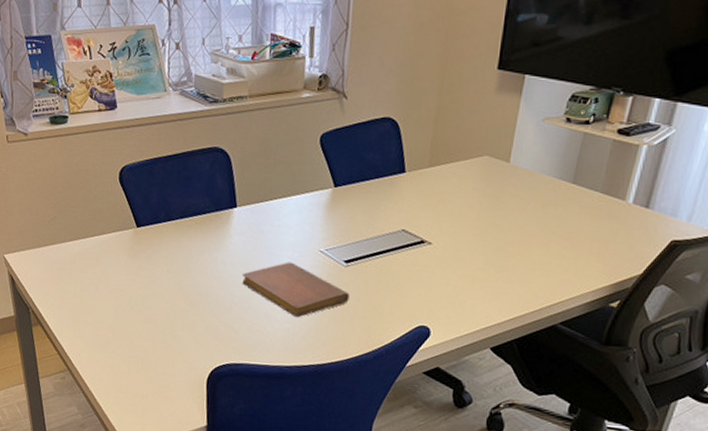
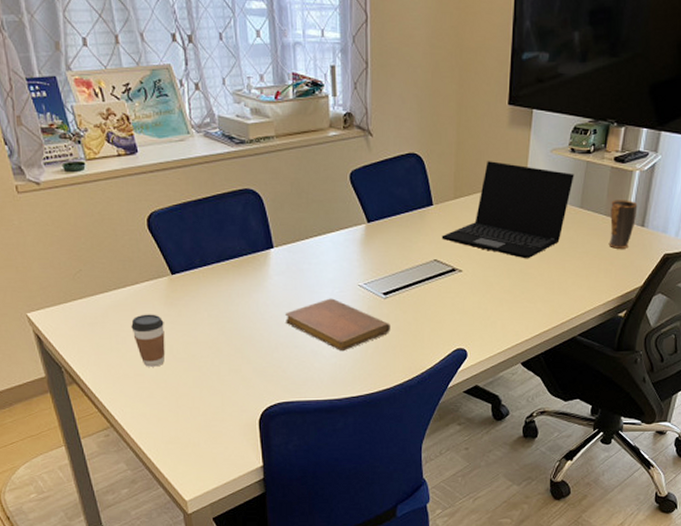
coffee cup: none [95,263,126,316] -> present [131,314,166,367]
laptop: none [412,128,568,236] -> present [441,161,574,259]
mug: none [603,176,643,231] -> present [608,200,638,249]

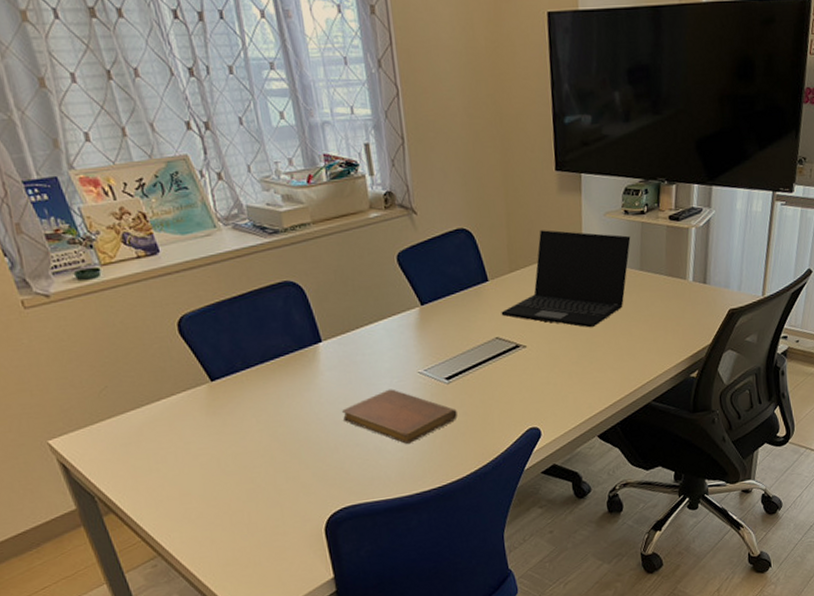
coffee cup: present [131,314,166,367] -> none [170,426,213,485]
mug: present [608,200,638,249] -> none [670,258,698,309]

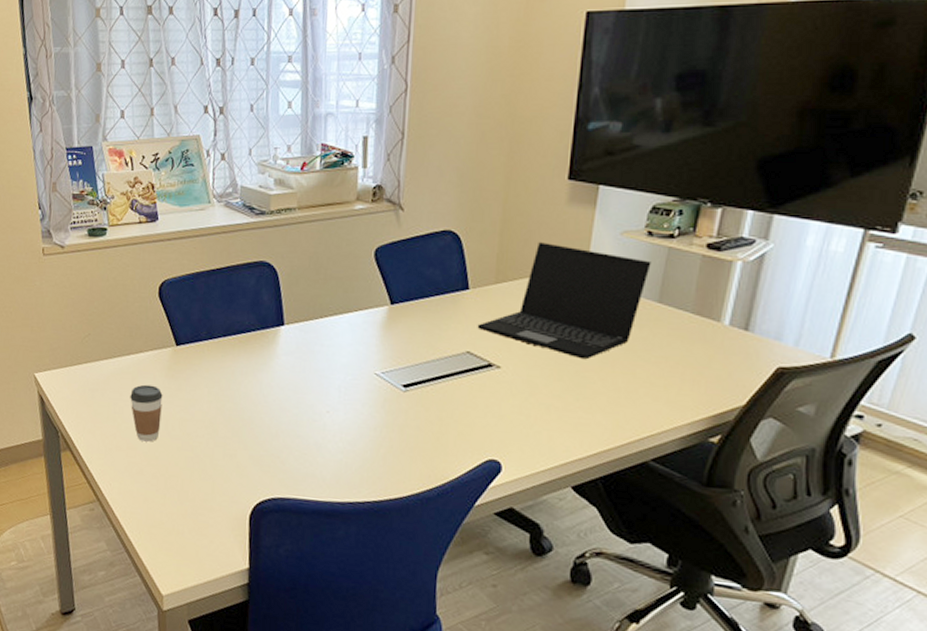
coffee cup: none [170,426,213,485] -> present [130,384,163,442]
notebook: present [341,389,458,445] -> none [289,385,409,448]

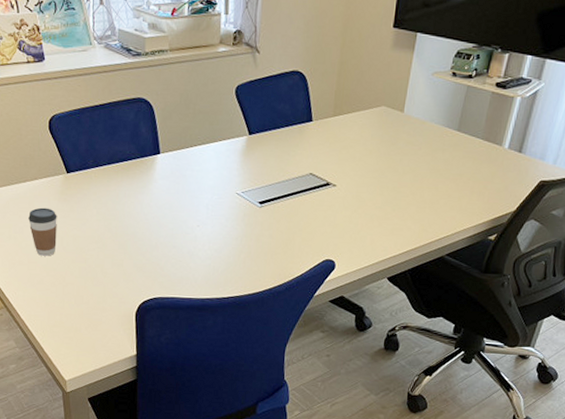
laptop: present [477,242,651,360] -> none [318,81,454,178]

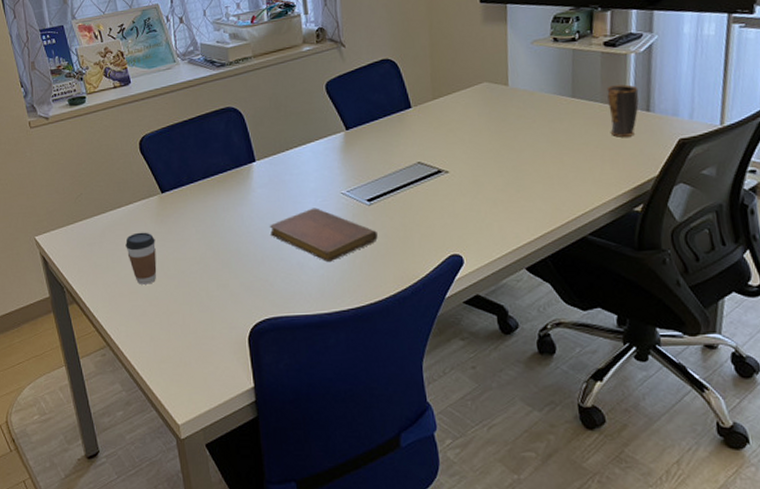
notebook: none [166,204,264,255] -> present [269,207,378,263]
mug: none [483,125,516,173] -> present [606,84,639,137]

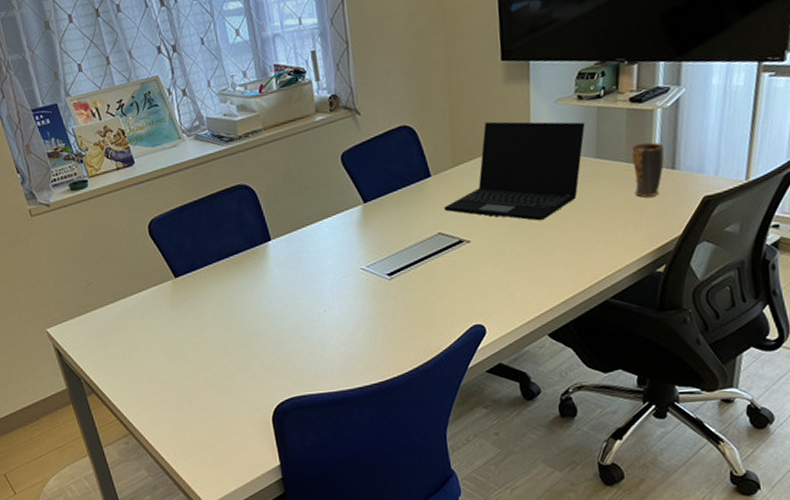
coffee cup: present [125,232,157,285] -> none [141,318,176,372]
notebook: present [269,207,378,263] -> none [288,284,399,340]
laptop: none [423,59,561,155] -> present [444,121,585,221]

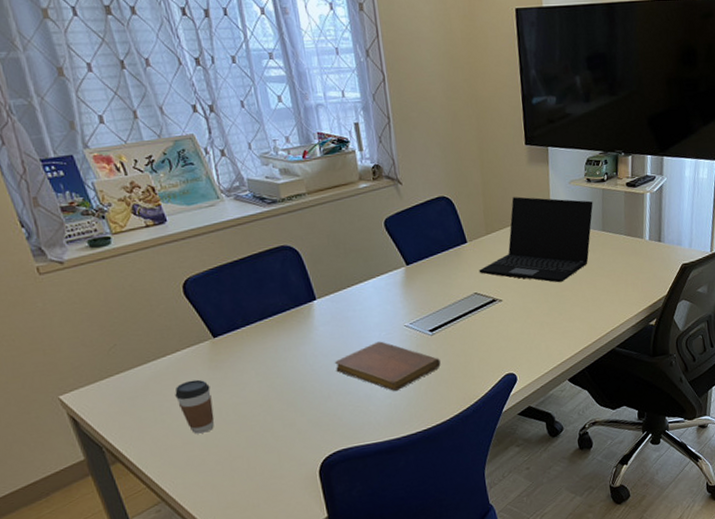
coffee cup: none [141,318,176,372] -> present [175,379,215,434]
notebook: none [288,284,399,340] -> present [334,341,441,392]
mug: present [631,142,665,198] -> none [629,219,653,264]

